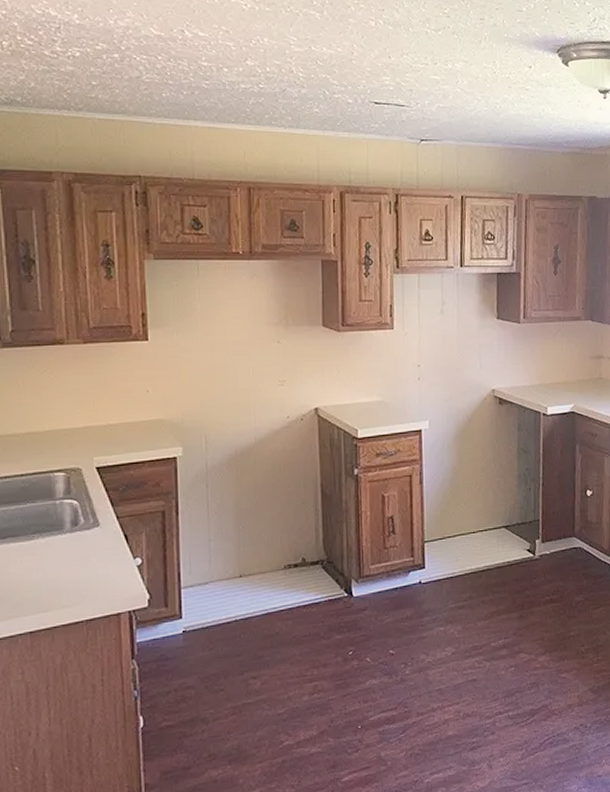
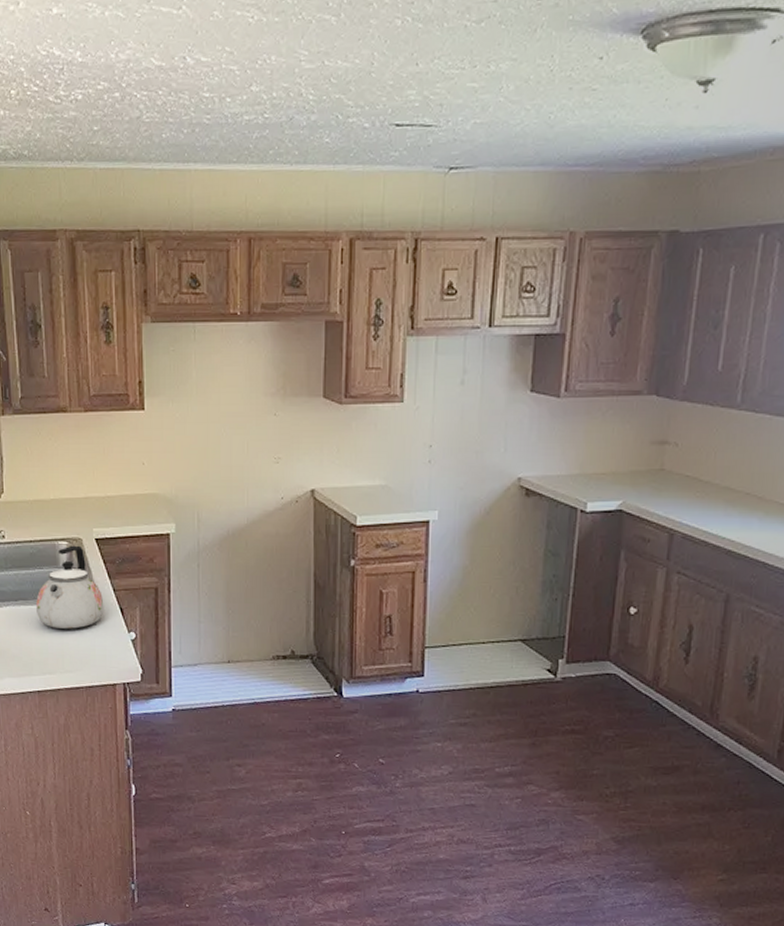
kettle: none [28,475,107,563] -> present [36,545,104,629]

